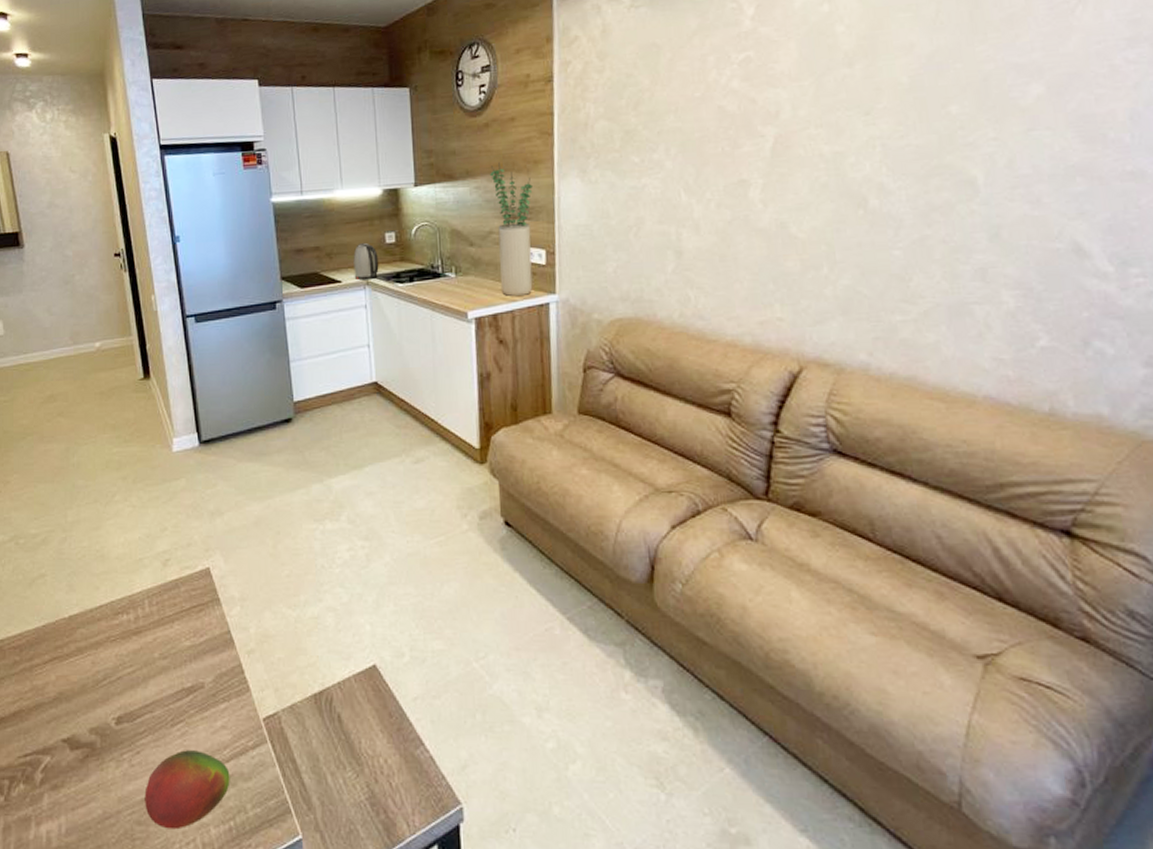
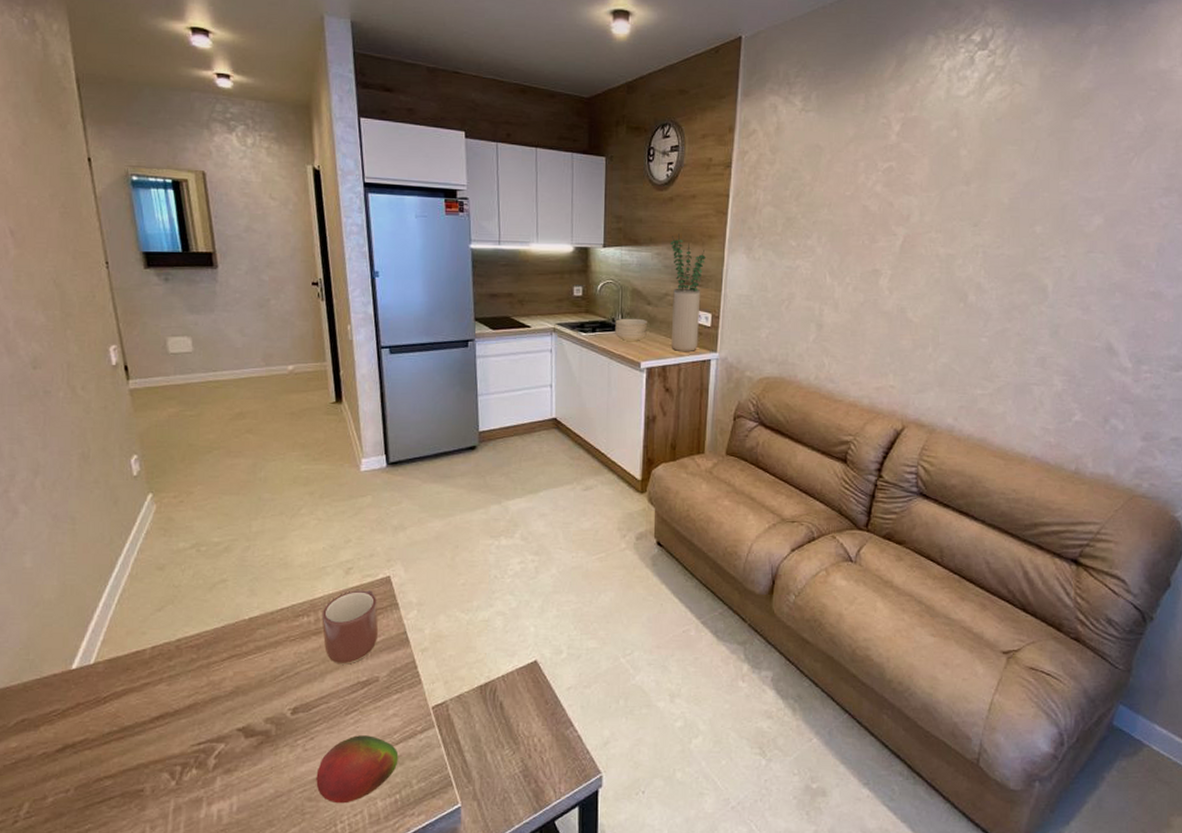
mug: none [141,584,200,668] -> present [321,590,378,665]
kettle: present [353,242,379,281] -> none [542,293,566,328]
bowl: none [435,262,473,290] -> present [615,318,648,342]

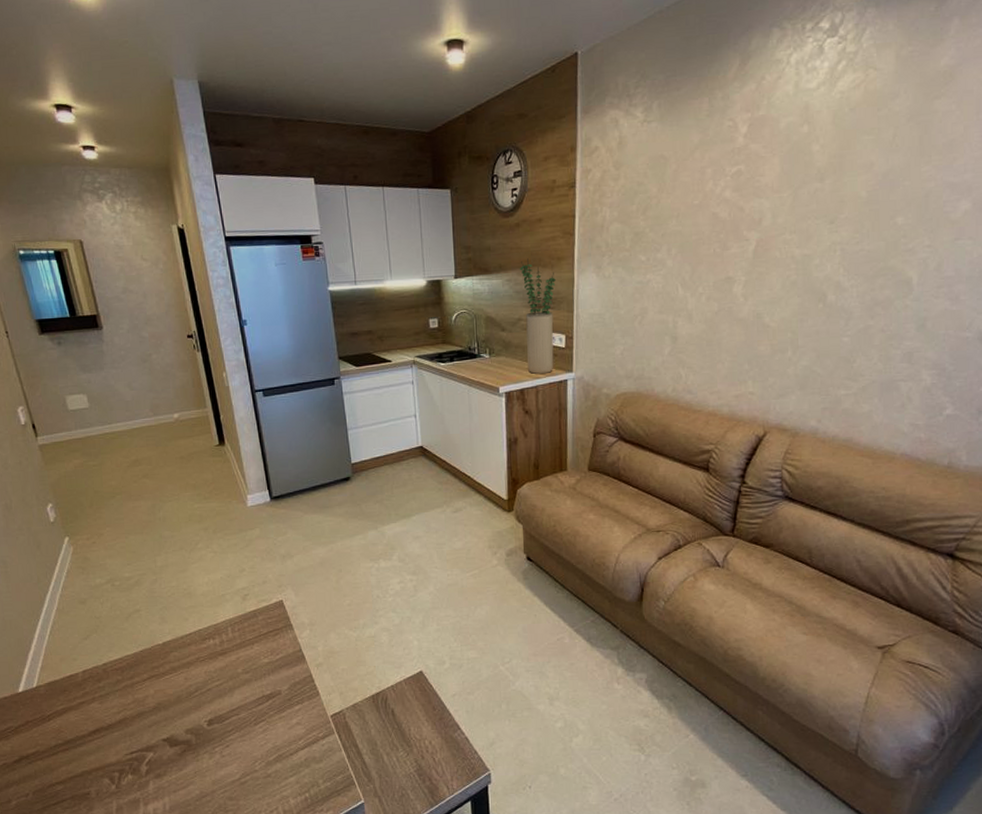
fruit: present [316,735,399,804] -> none [234,742,305,802]
mug: present [321,590,378,665] -> none [225,614,277,681]
bowl: present [615,318,648,342] -> none [472,345,504,369]

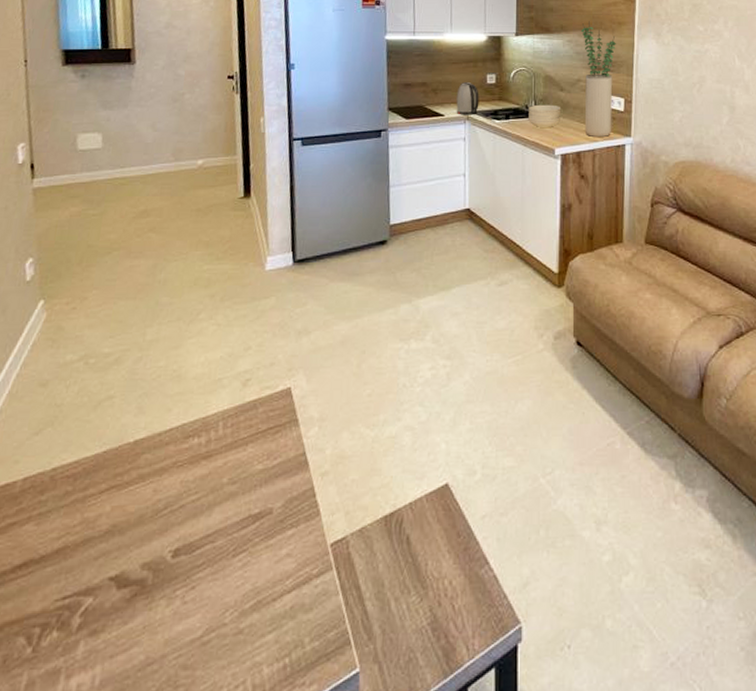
kettle: none [401,327,424,360] -> present [456,81,479,115]
bowl: none [472,345,504,369] -> present [528,104,562,129]

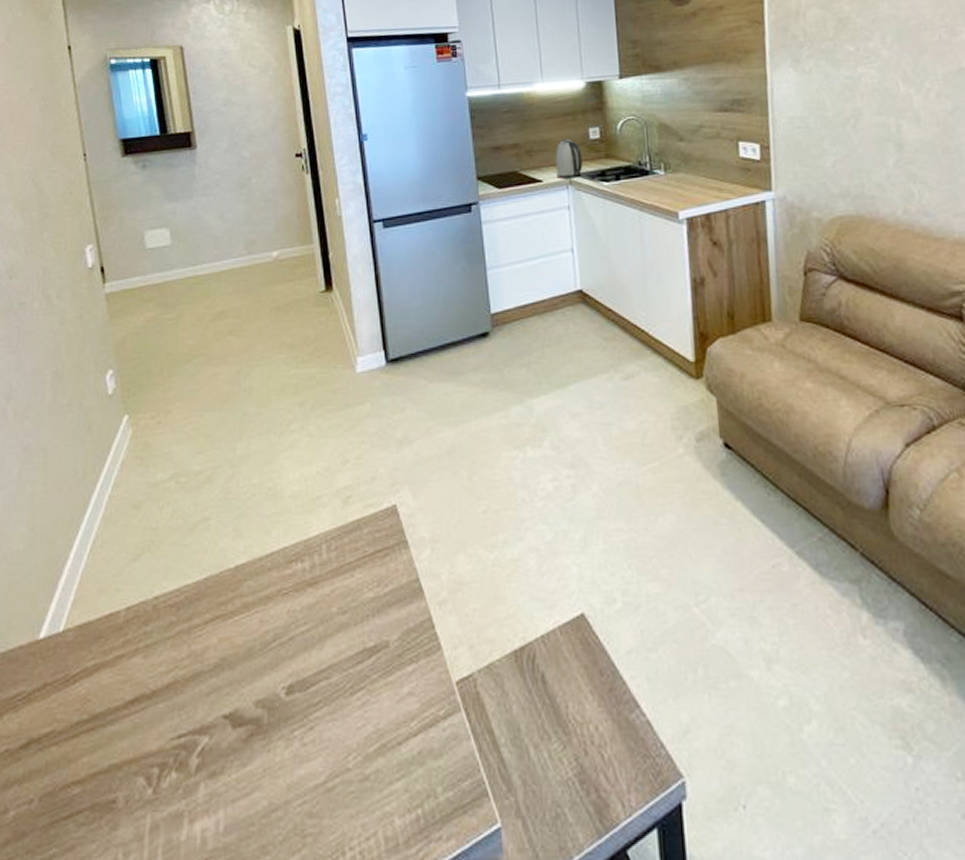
bowl: present [528,104,562,129] -> none [642,158,684,188]
vase: present [580,21,616,138] -> none [698,52,748,195]

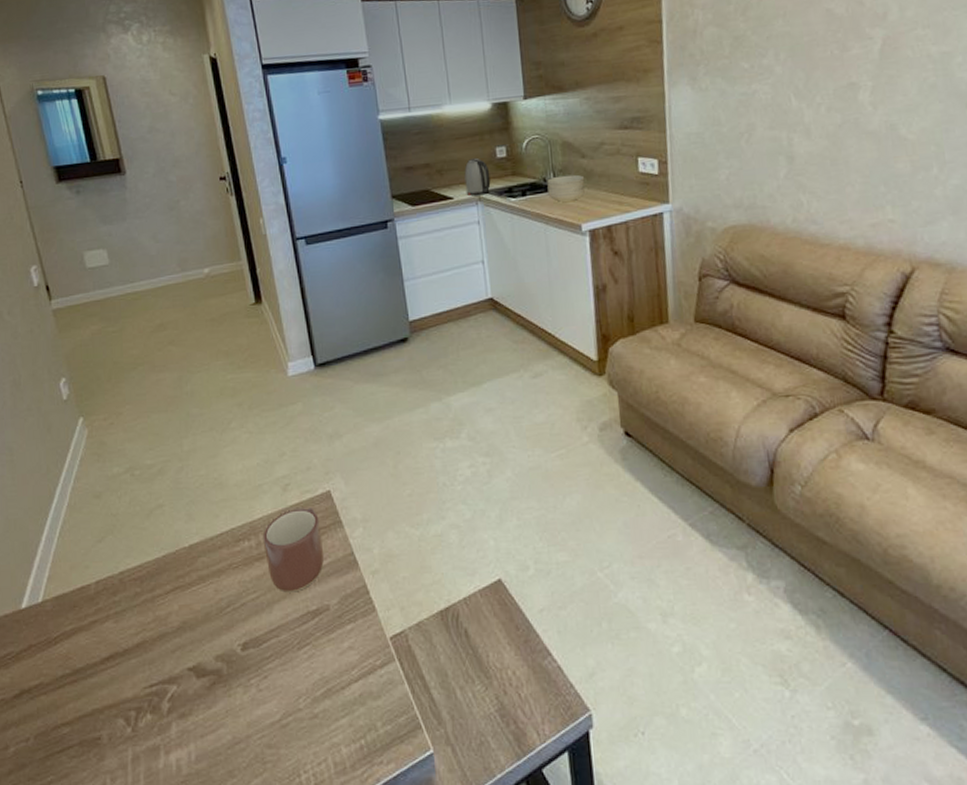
mug: none [318,525,385,625] -> present [262,508,324,593]
bowl: none [642,158,684,188] -> present [547,174,586,203]

